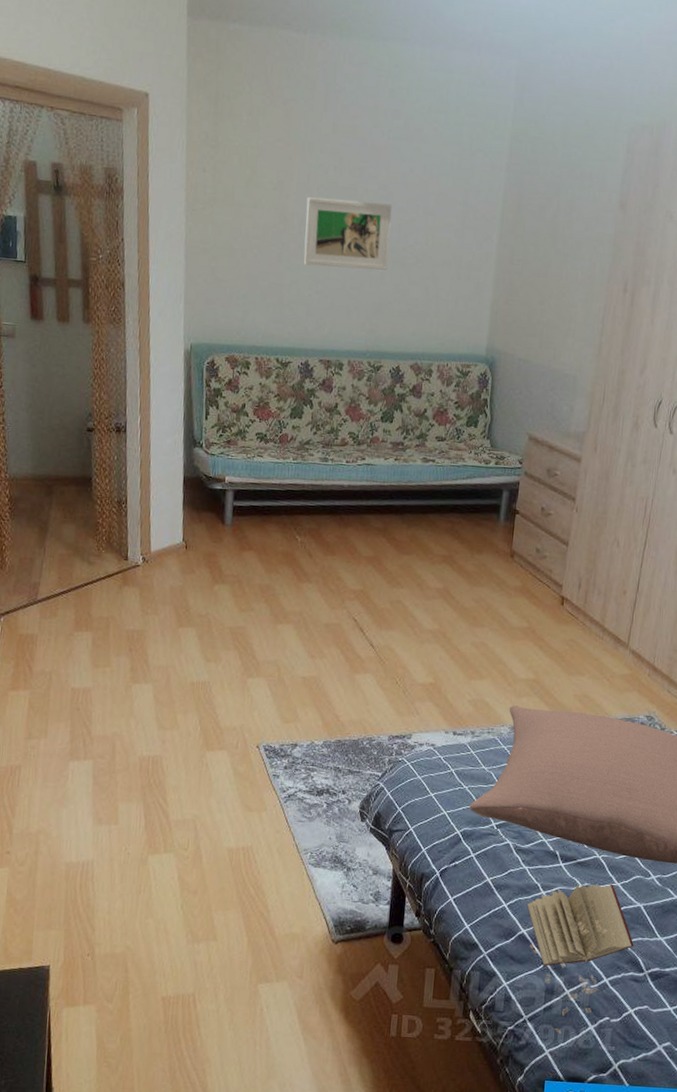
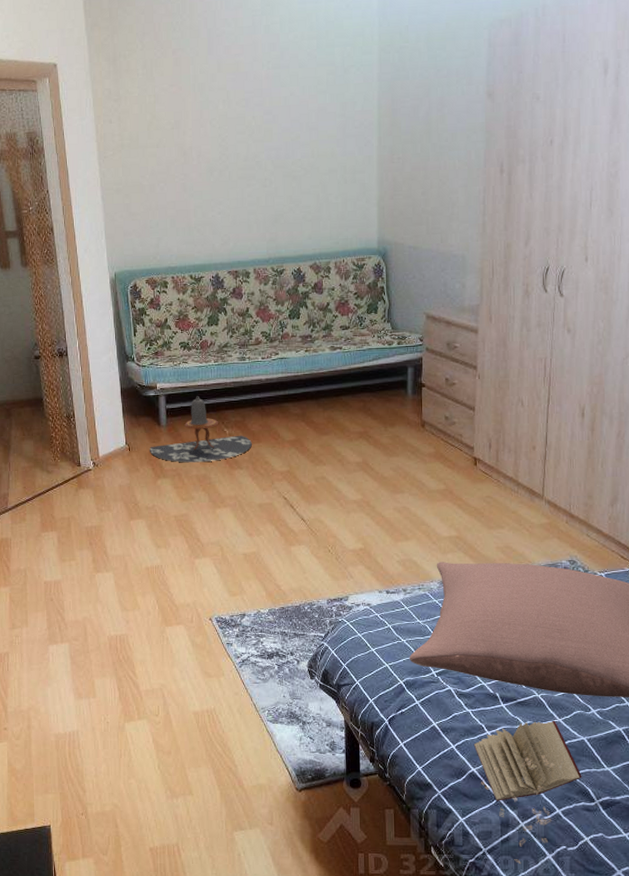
side table: none [209,495,325,571] -> present [150,396,252,463]
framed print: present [304,197,393,270] -> none [202,126,280,190]

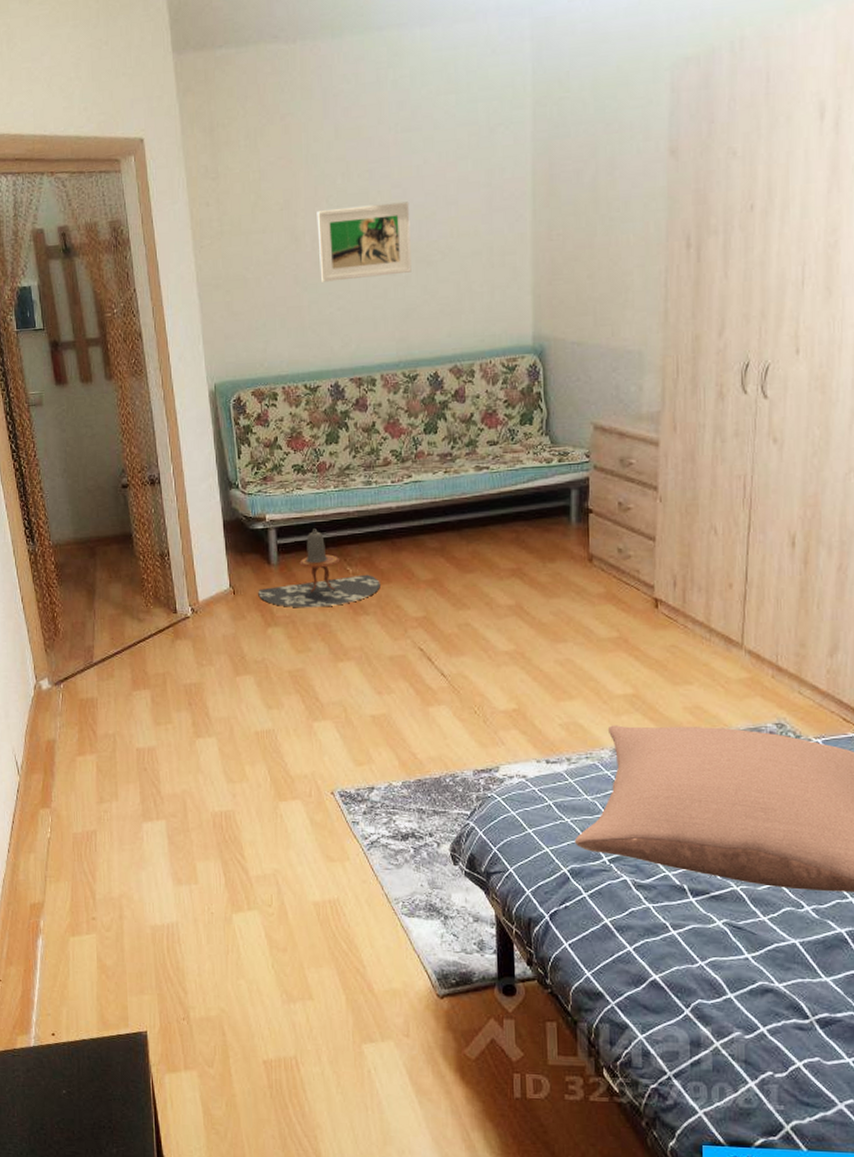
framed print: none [202,126,280,190] -> present [317,201,412,282]
book: present [473,720,582,864] -> none [655,918,793,1092]

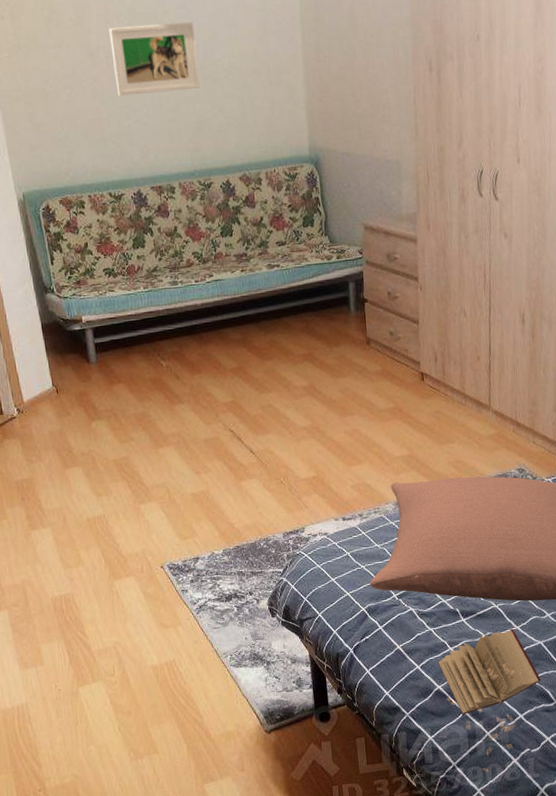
side table: present [258,528,380,608] -> none [80,327,192,401]
book: none [655,918,793,1092] -> present [437,628,541,772]

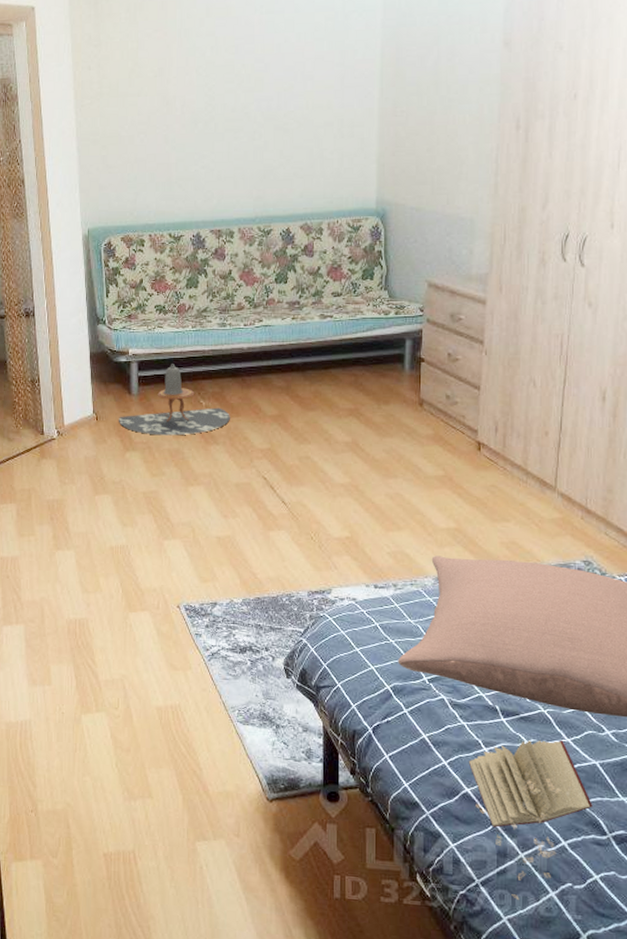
side table: none [80,327,192,401] -> present [119,364,230,436]
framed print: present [109,22,200,96] -> none [187,75,270,143]

